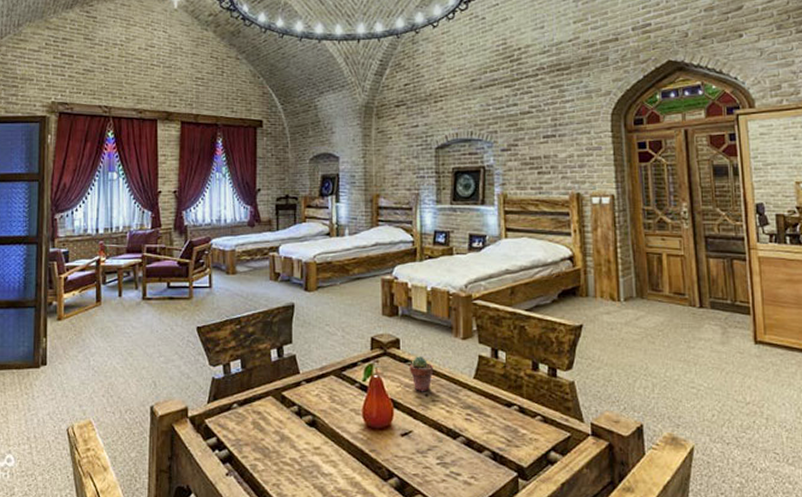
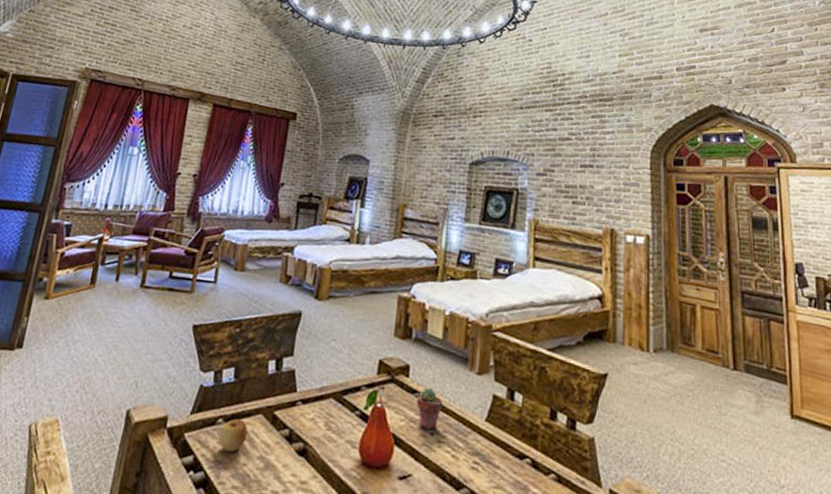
apple: none [236,402,261,430] -> present [218,419,248,452]

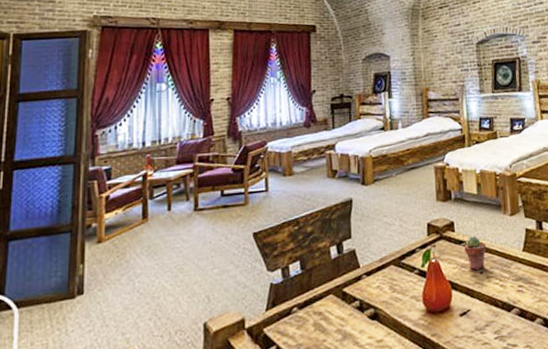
apple: present [218,419,248,452] -> none [296,303,322,334]

